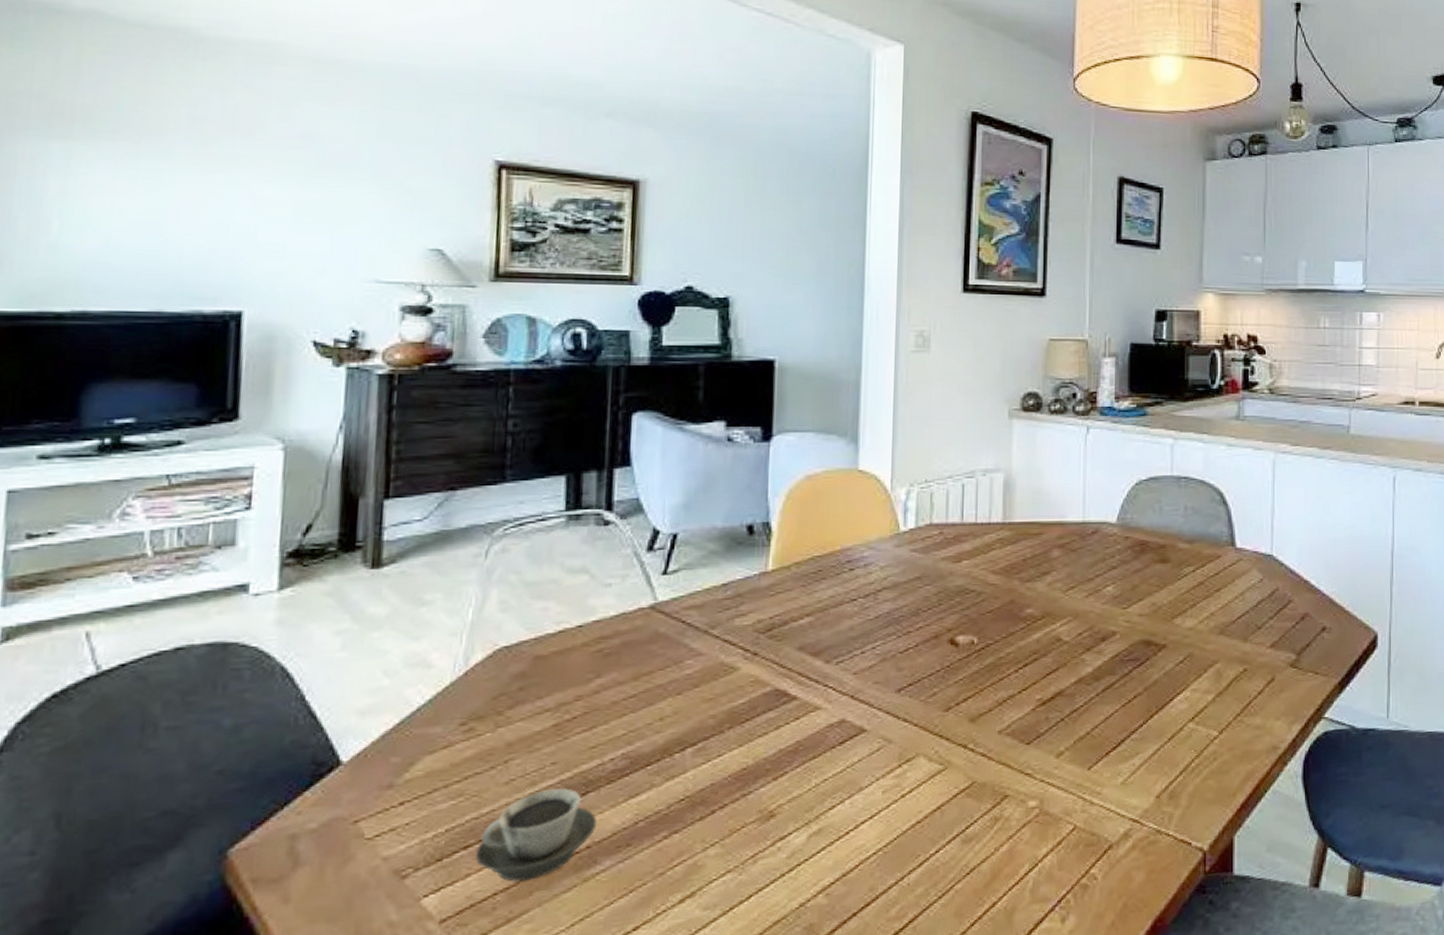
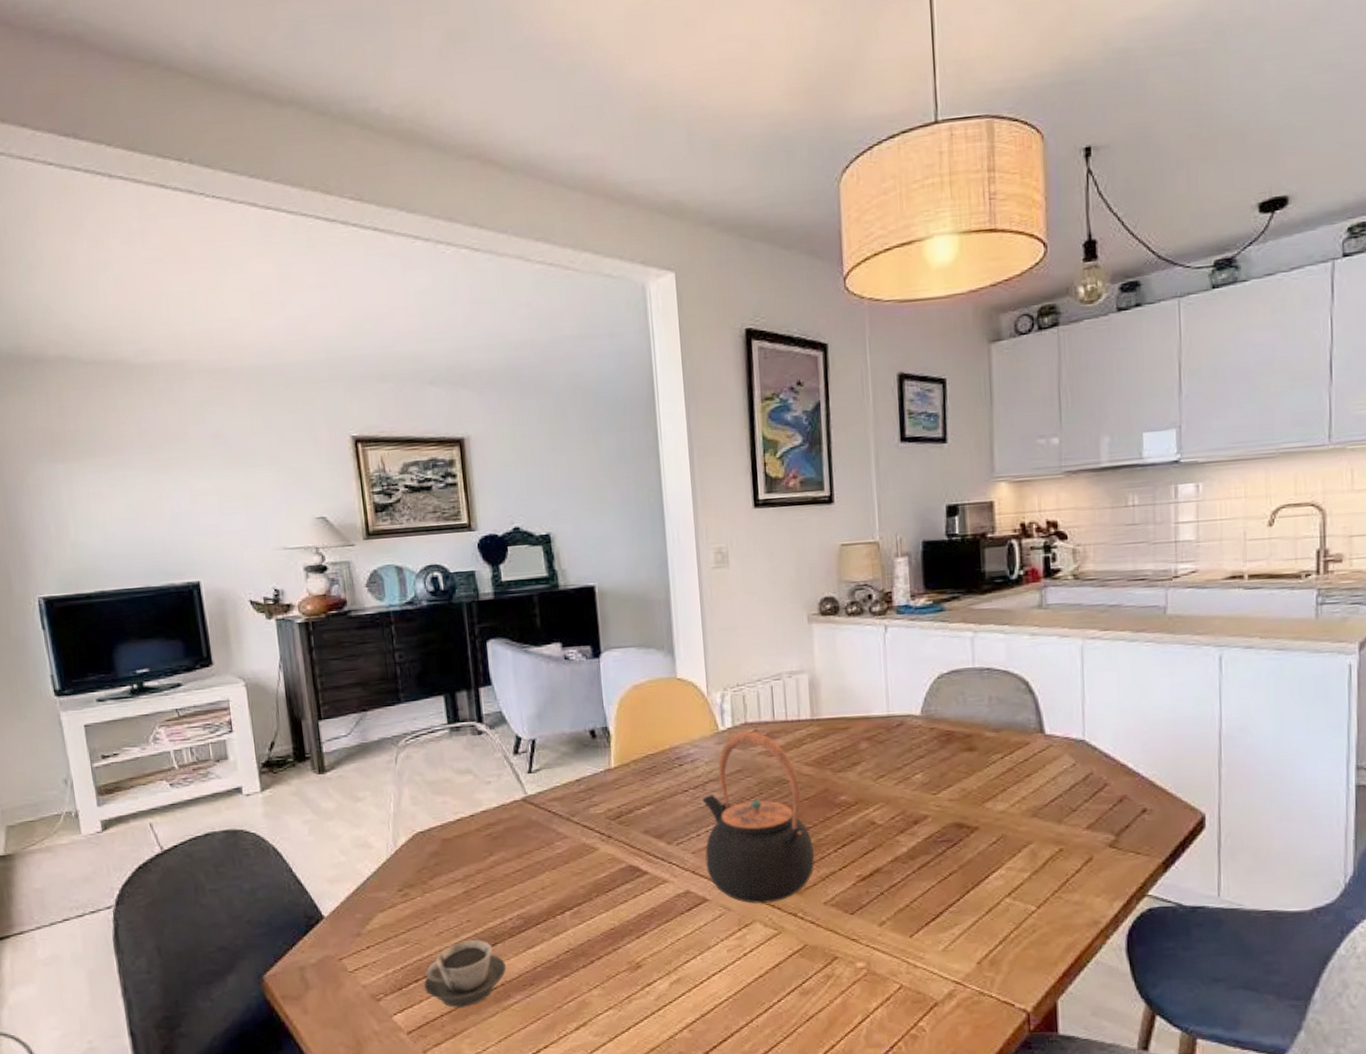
teapot: none [868,532,993,734] -> present [702,730,815,904]

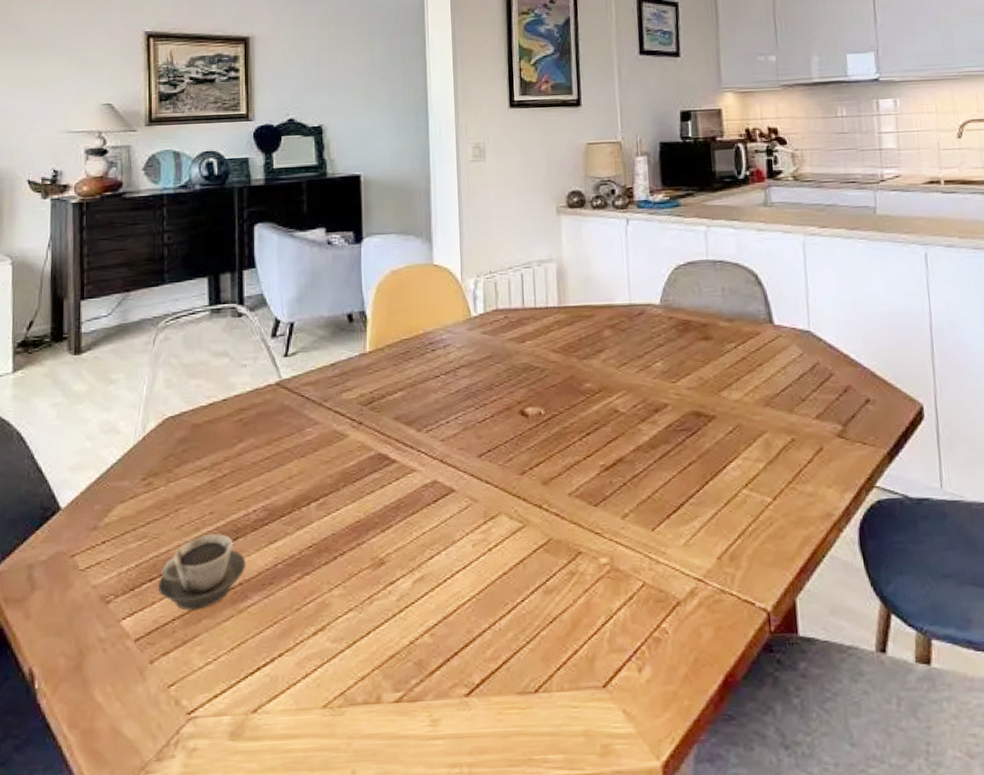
teapot: present [702,730,815,904] -> none [453,317,560,495]

